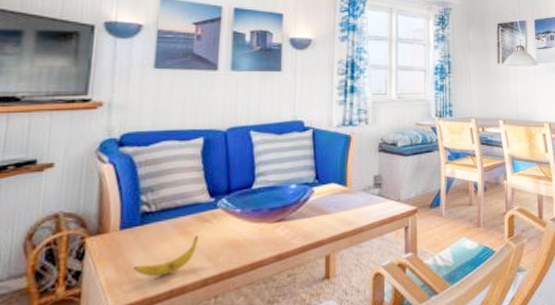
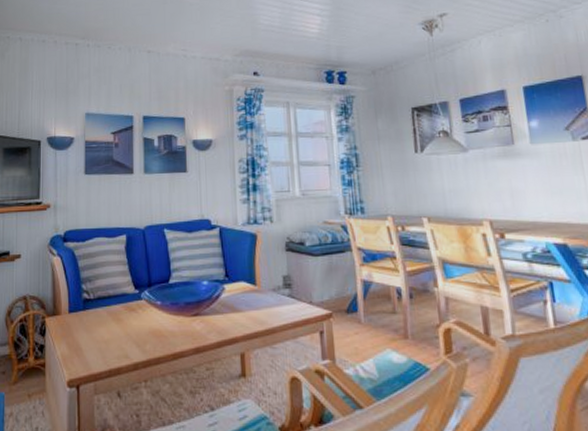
banana: present [132,236,198,277] -> none [80,323,128,356]

